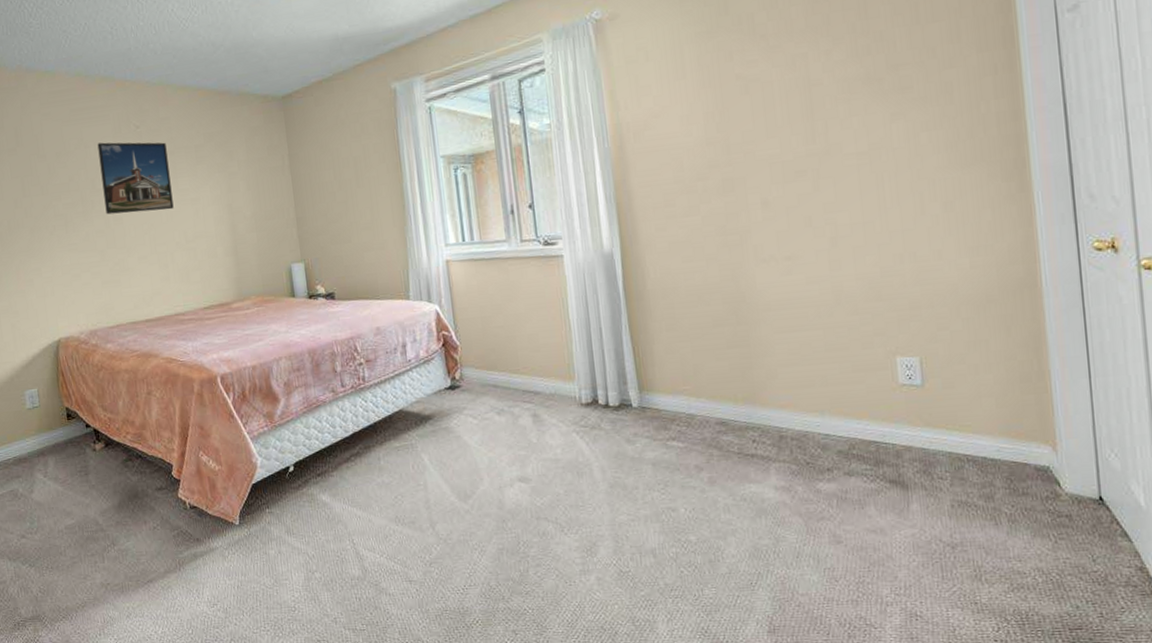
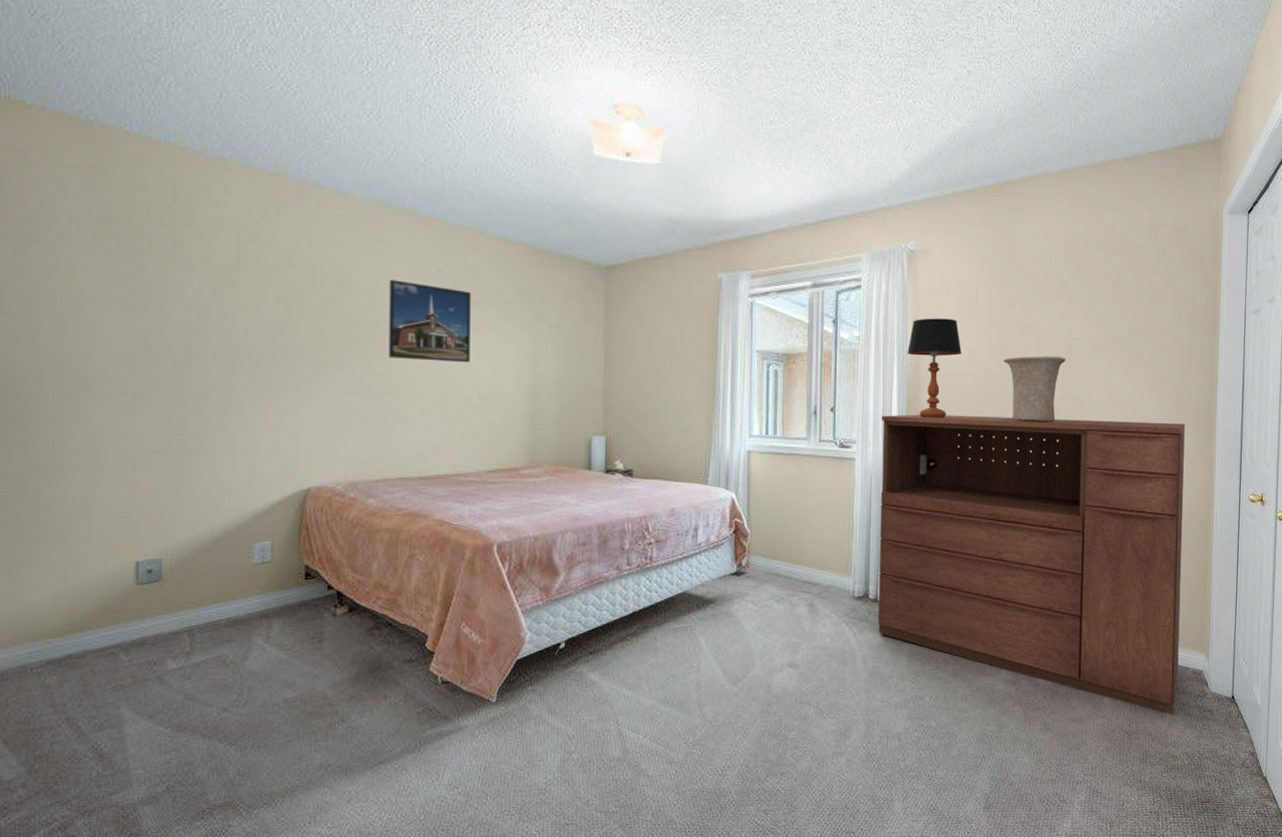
dresser: none [586,164,1014,522] -> present [878,414,1185,714]
table lamp: none [607,86,672,202] -> present [907,318,961,418]
vase: none [725,107,806,191] -> present [1003,355,1066,422]

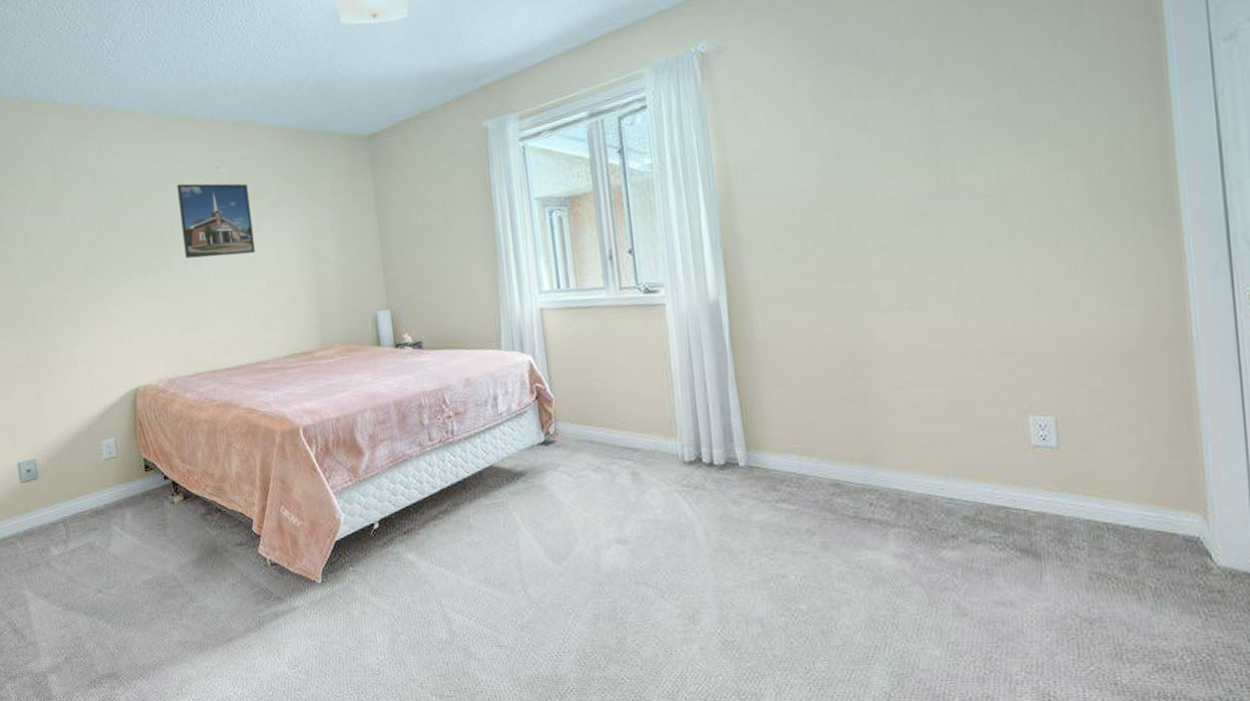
dresser: present [878,414,1185,714] -> none [690,208,1159,596]
table lamp: present [907,318,961,418] -> none [713,124,784,247]
vase: present [1003,355,1066,422] -> none [841,146,930,236]

